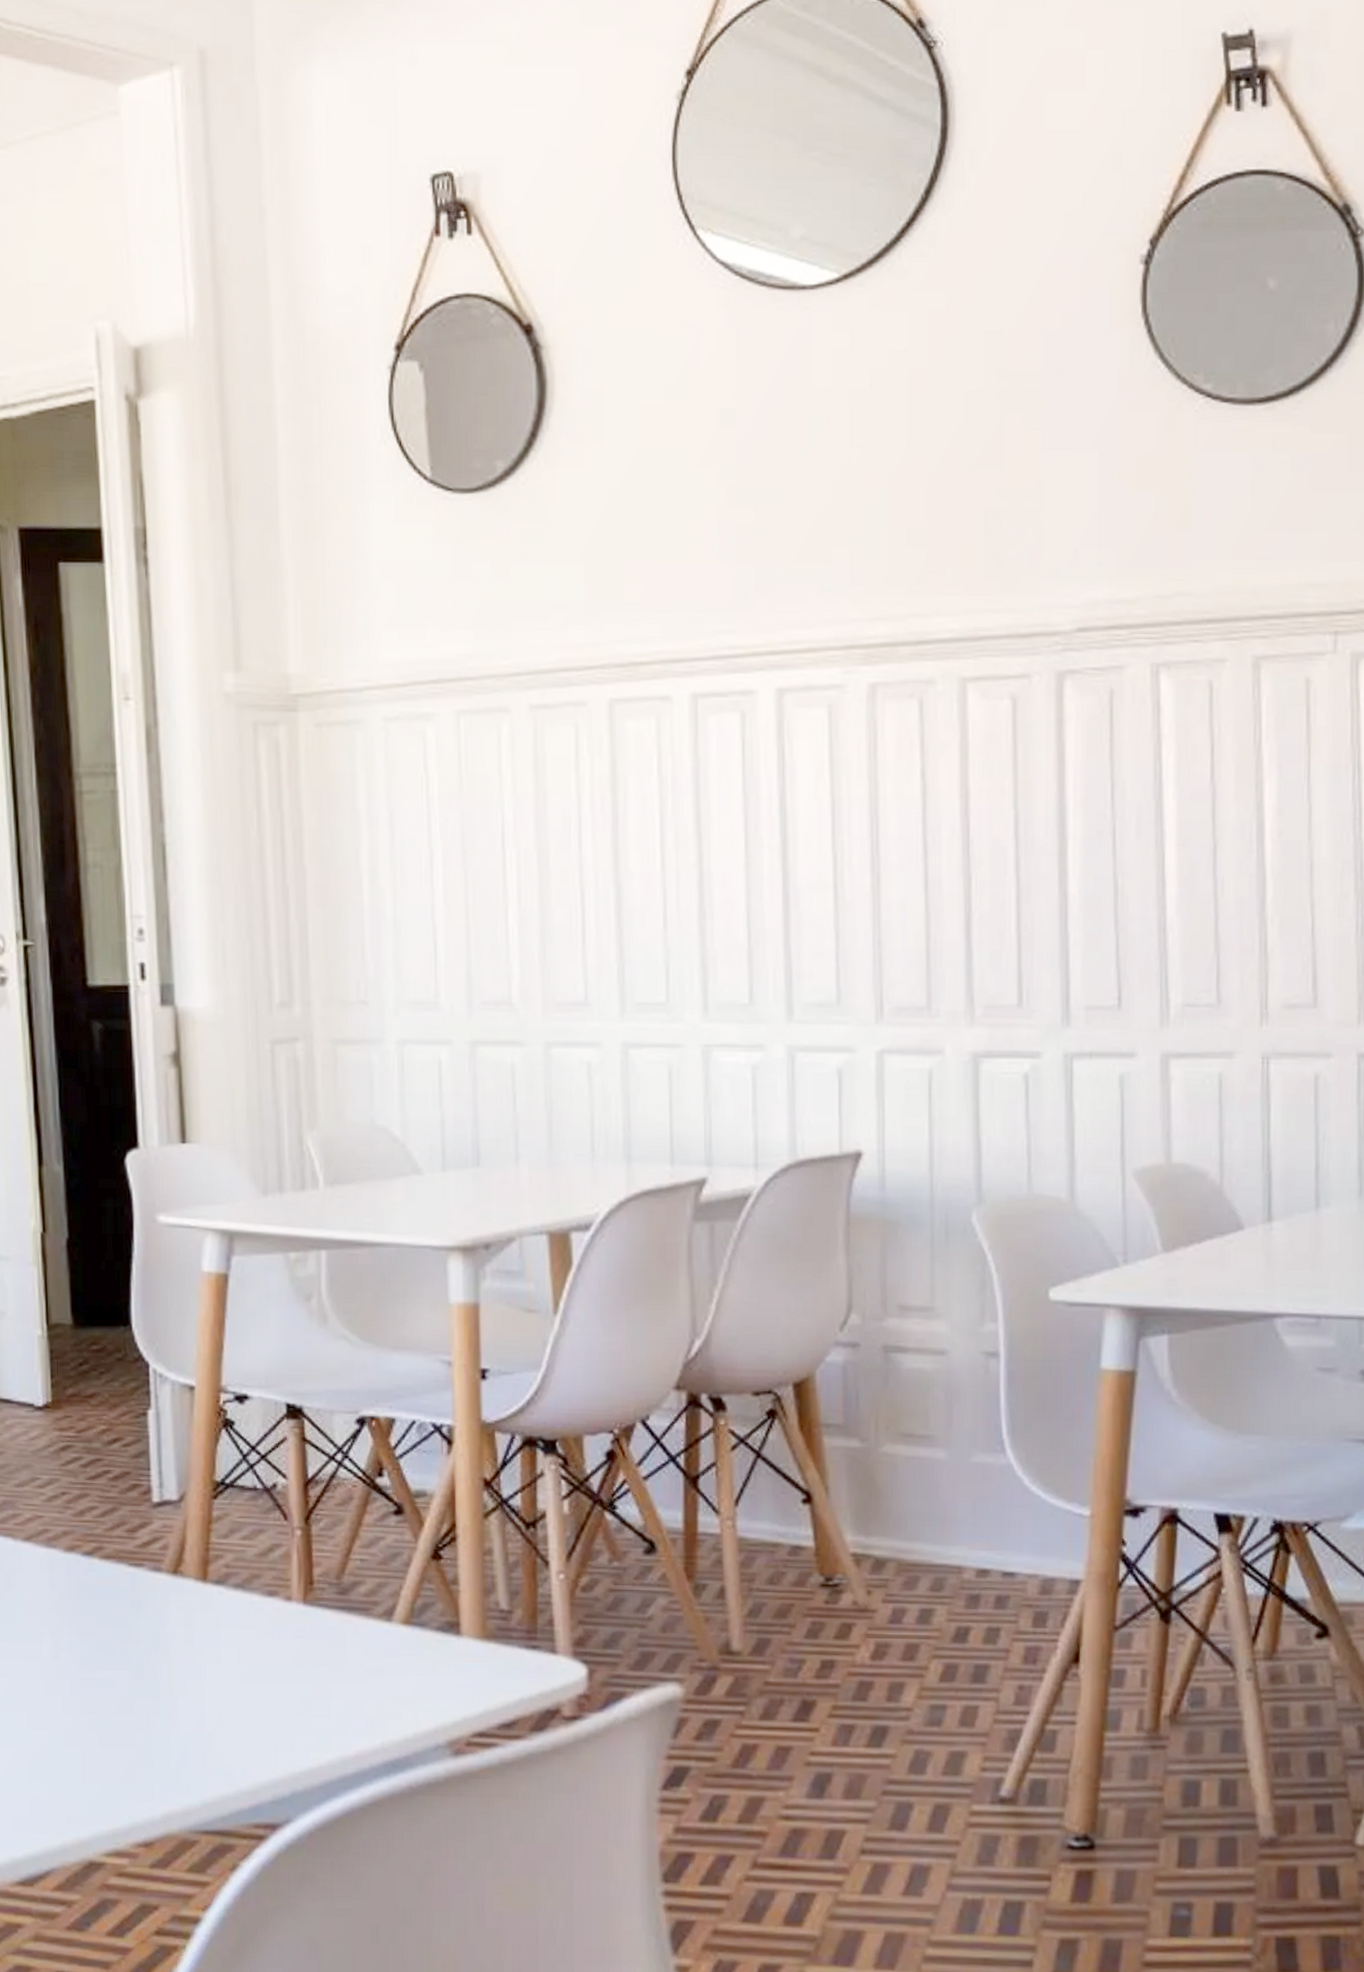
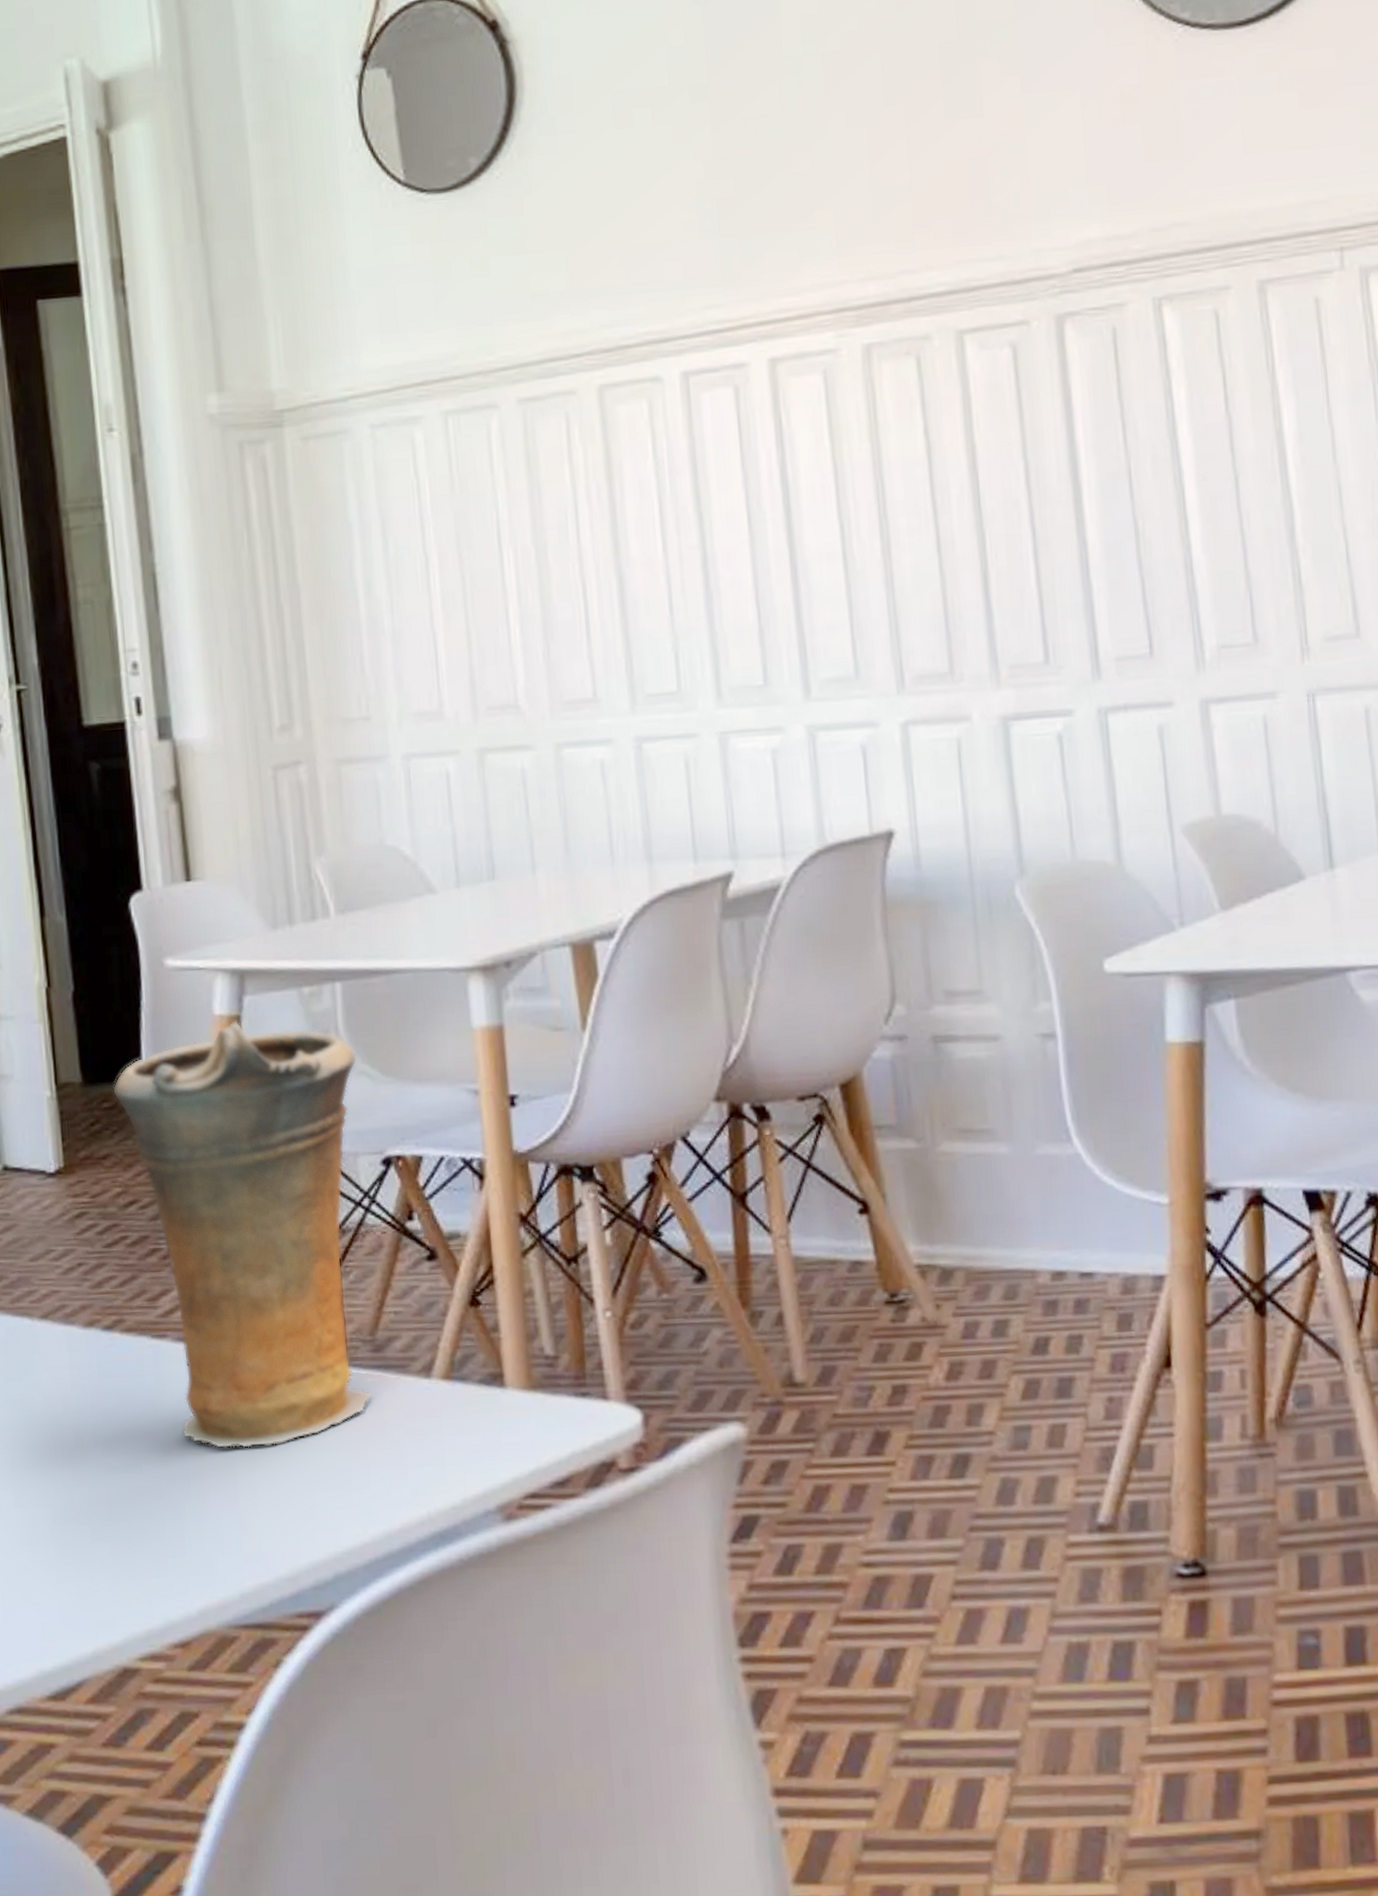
vase: none [102,1278,337,1673] -> present [113,1021,372,1449]

